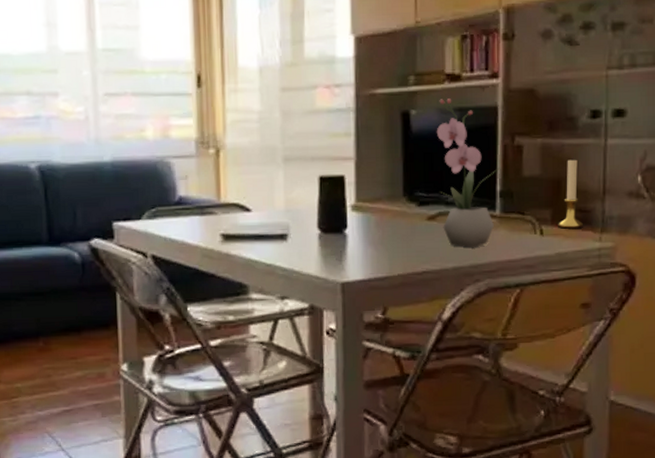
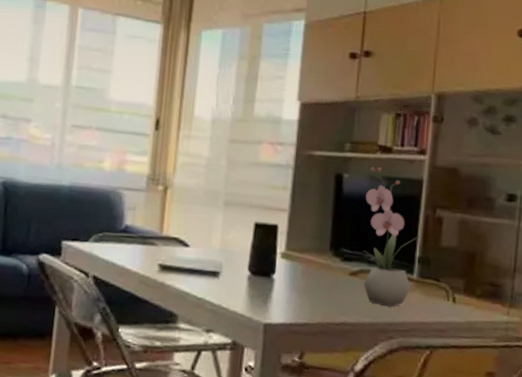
candle holder: present [558,158,584,229] -> none [470,235,494,301]

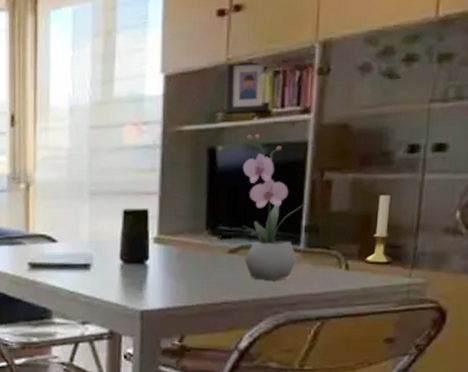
picture frame: none [352,100,392,150] -> present [225,61,271,115]
candle holder: none [470,235,494,301] -> present [365,193,393,264]

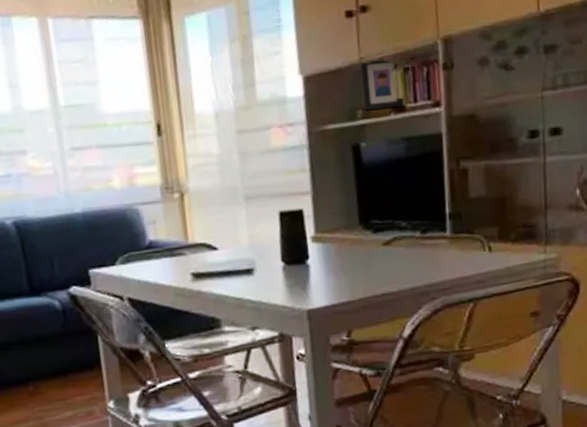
flower arrangement: present [242,133,308,280] -> none [386,128,449,269]
candle holder: present [365,193,393,264] -> none [505,177,529,244]

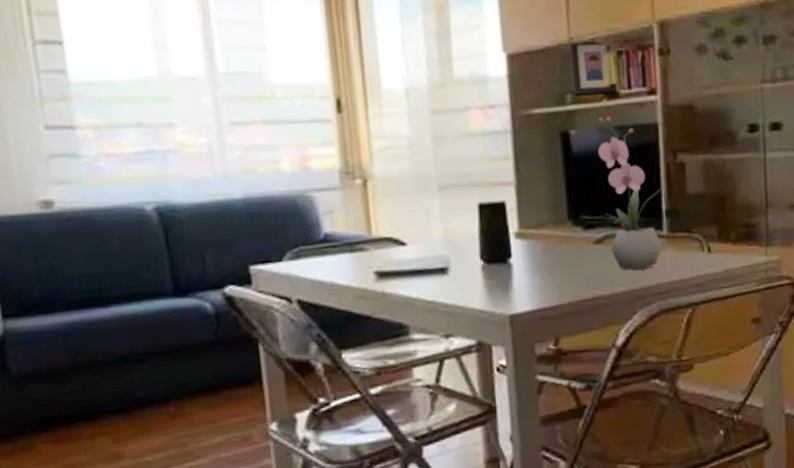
flower arrangement: none [386,128,449,269] -> present [597,116,665,270]

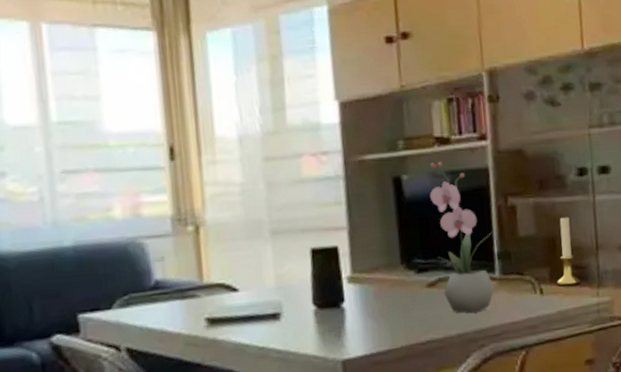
picture frame: present [568,40,618,97] -> none [400,88,449,143]
candle holder: none [724,173,750,245] -> present [556,216,581,287]

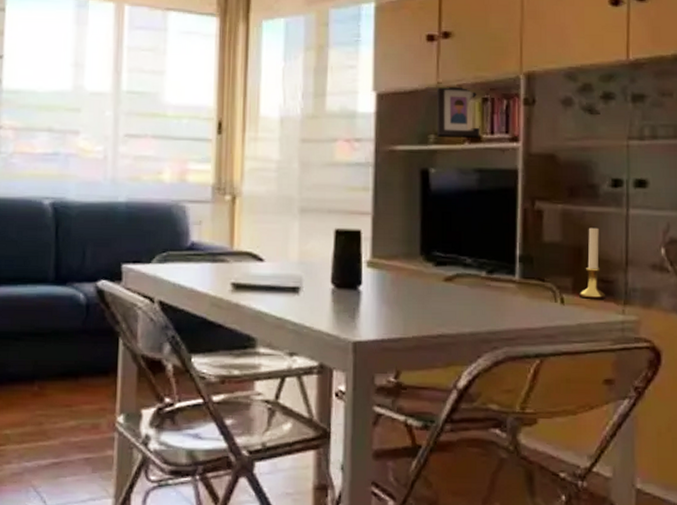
picture frame: none [400,88,449,143] -> present [436,86,480,139]
flower arrangement: present [429,161,497,313] -> none [455,158,521,313]

